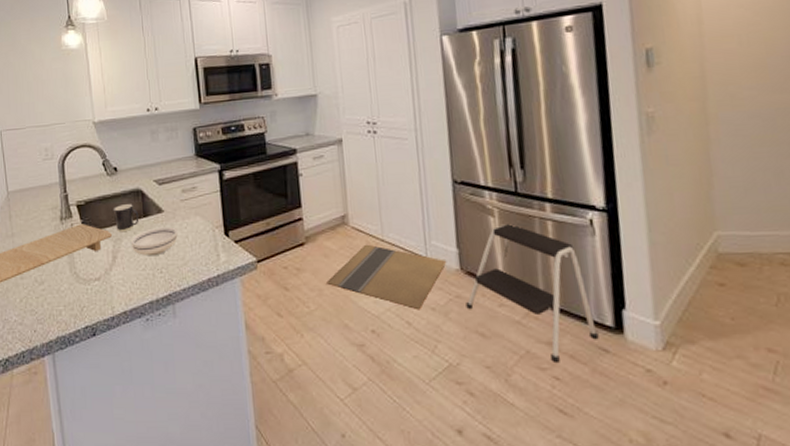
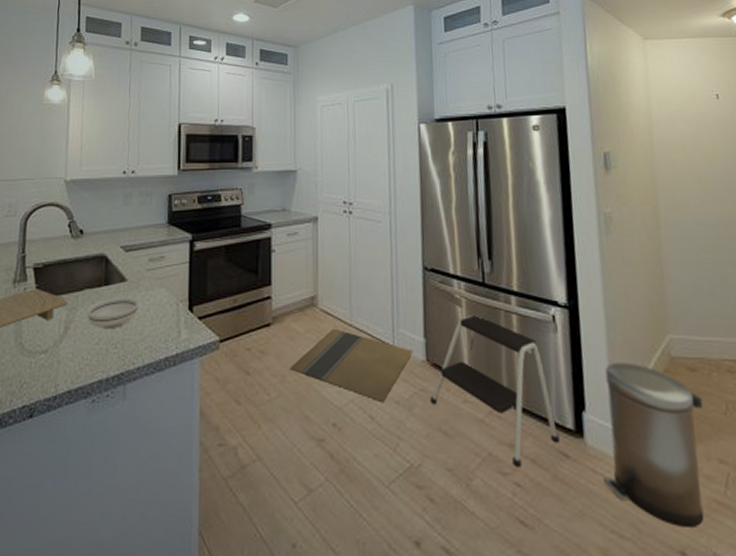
mug: present [113,204,139,231] -> none [72,270,100,299]
pedal bin: none [644,261,753,411] -> present [603,362,704,527]

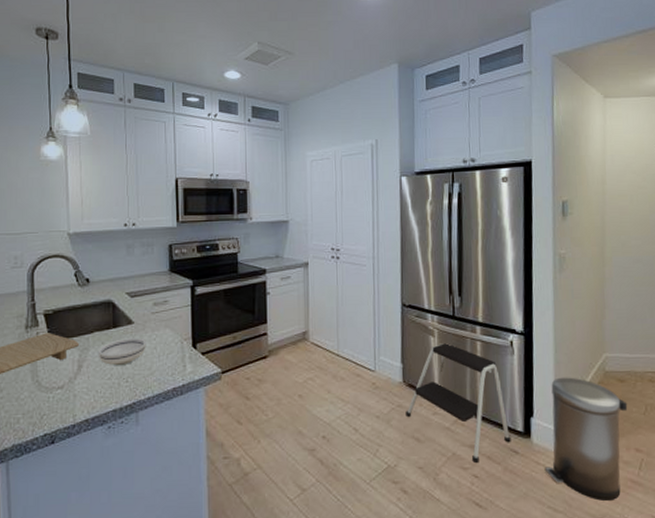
door mat: present [290,328,414,403] -> none [285,358,392,418]

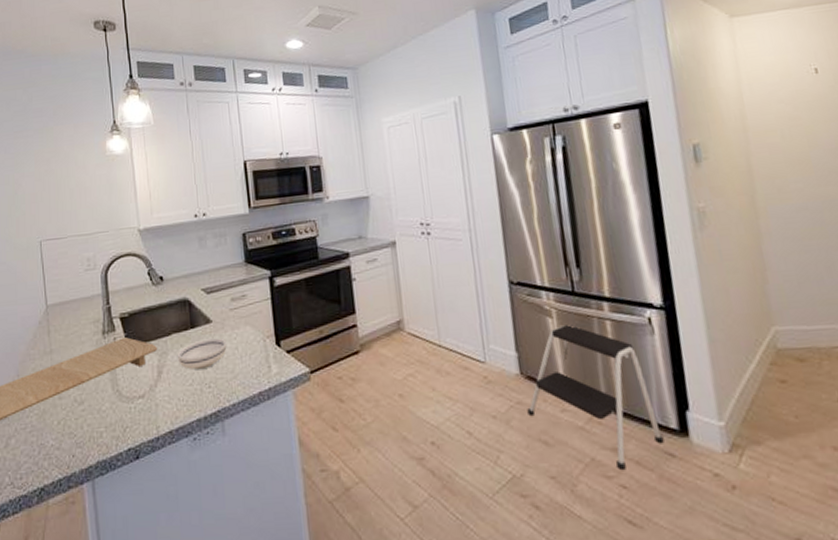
pedal bin: present [544,377,628,501] -> none [707,358,821,515]

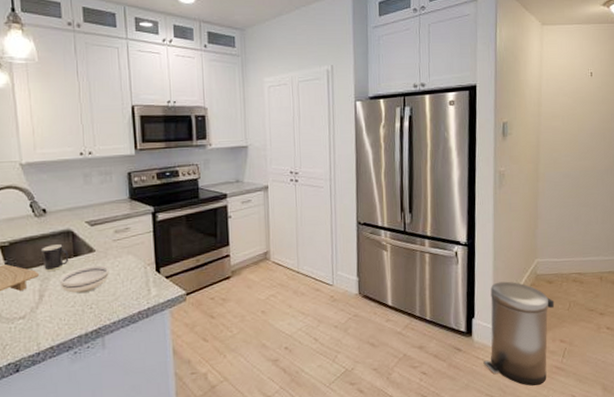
mug: none [158,315,186,344] -> present [40,244,69,271]
step stool: present [527,325,664,471] -> none [361,256,455,362]
pedal bin: none [707,358,821,515] -> present [483,281,555,386]

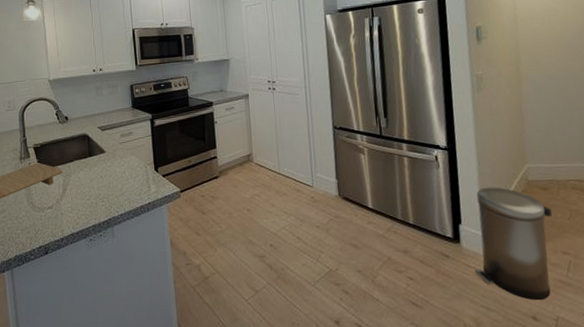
mug: present [40,244,69,271] -> none [64,146,86,169]
bowl: present [60,265,109,294] -> none [79,164,117,189]

